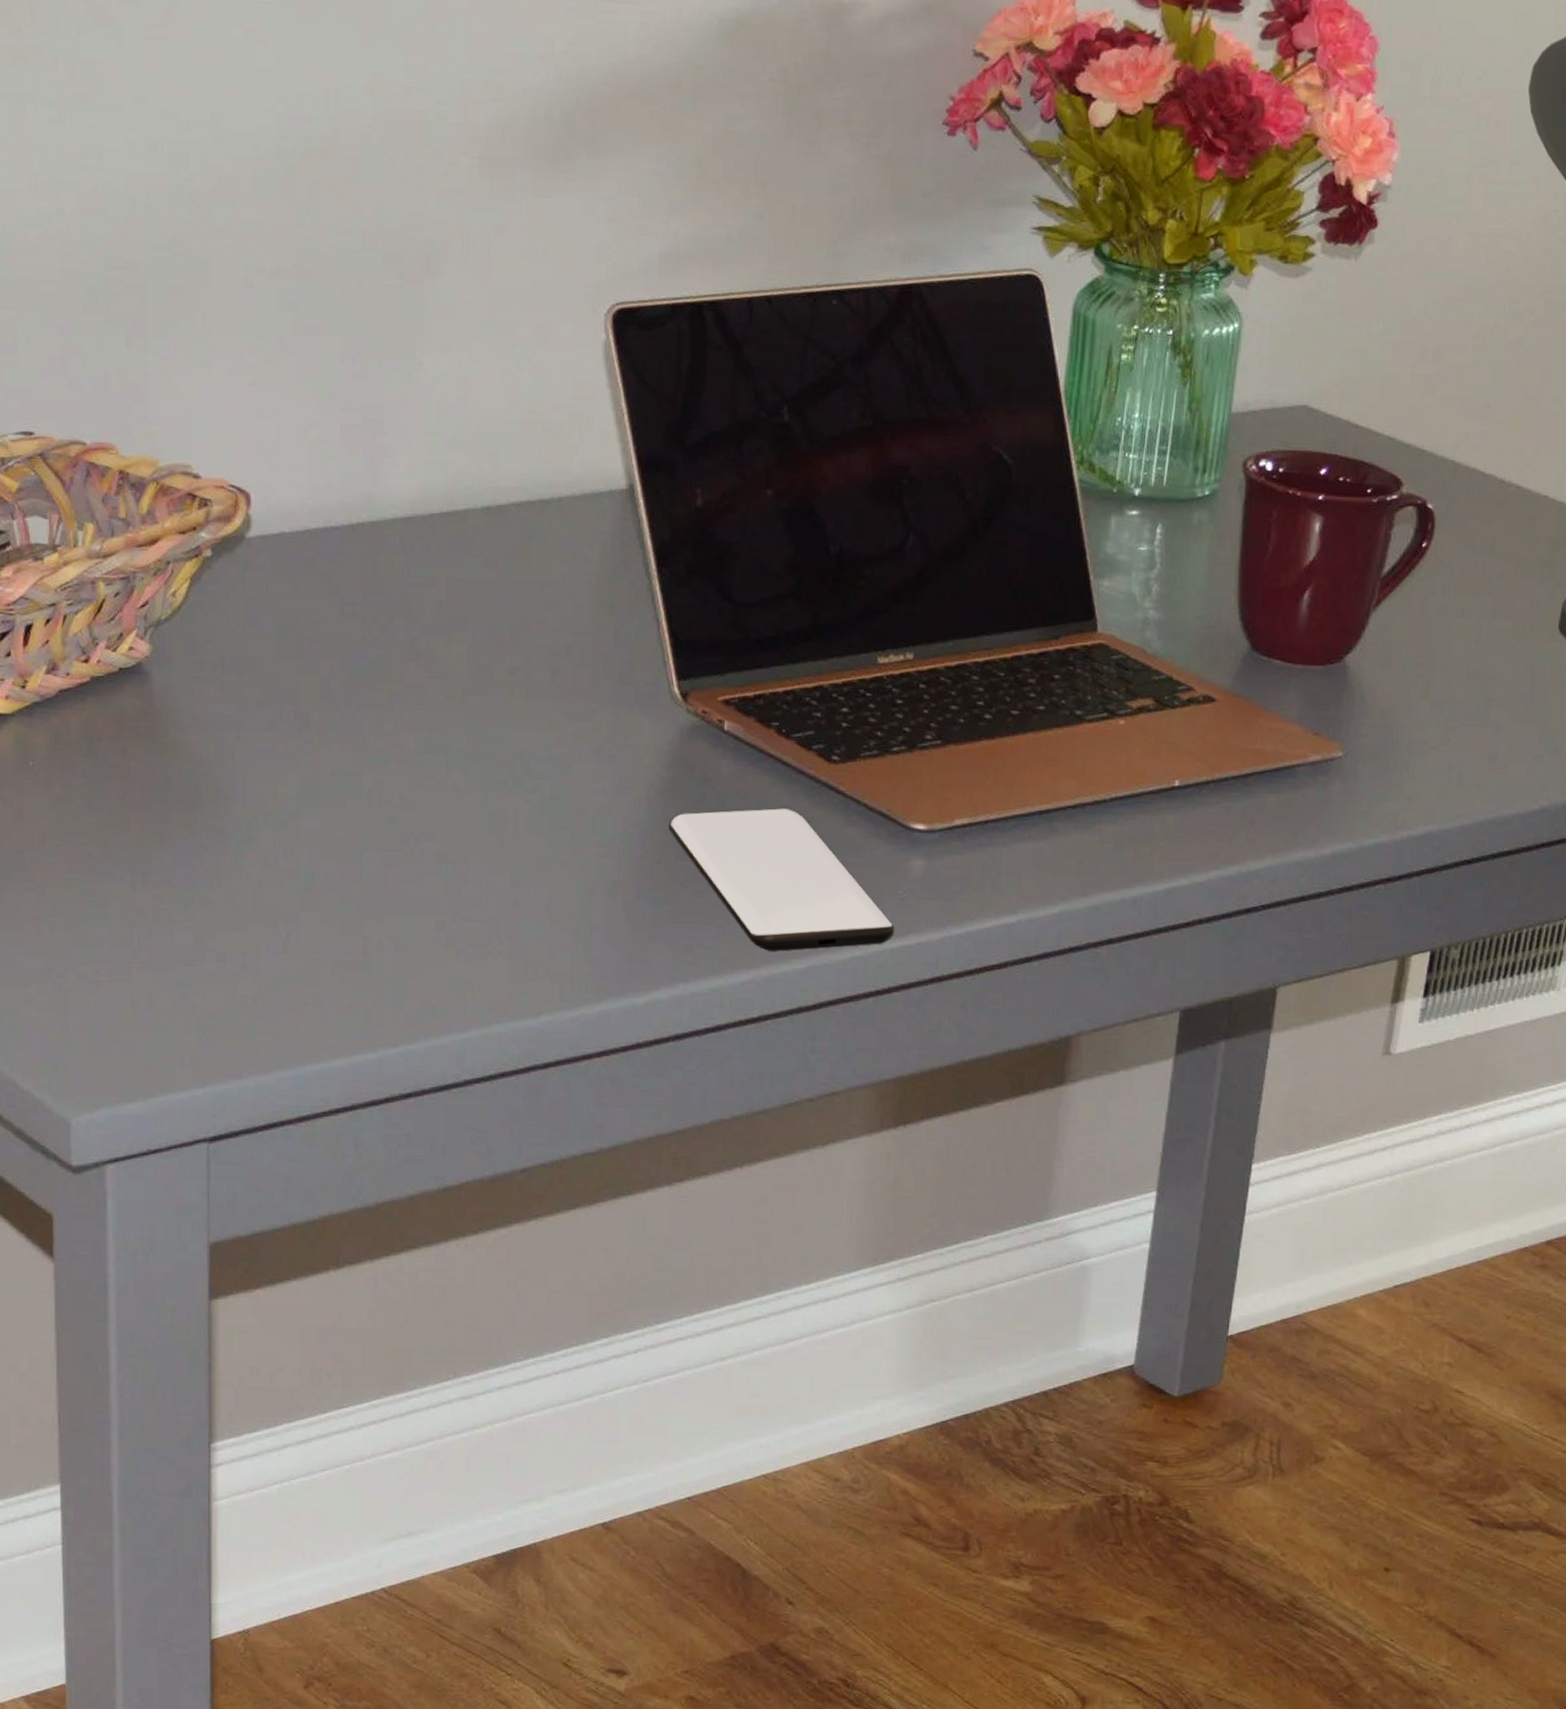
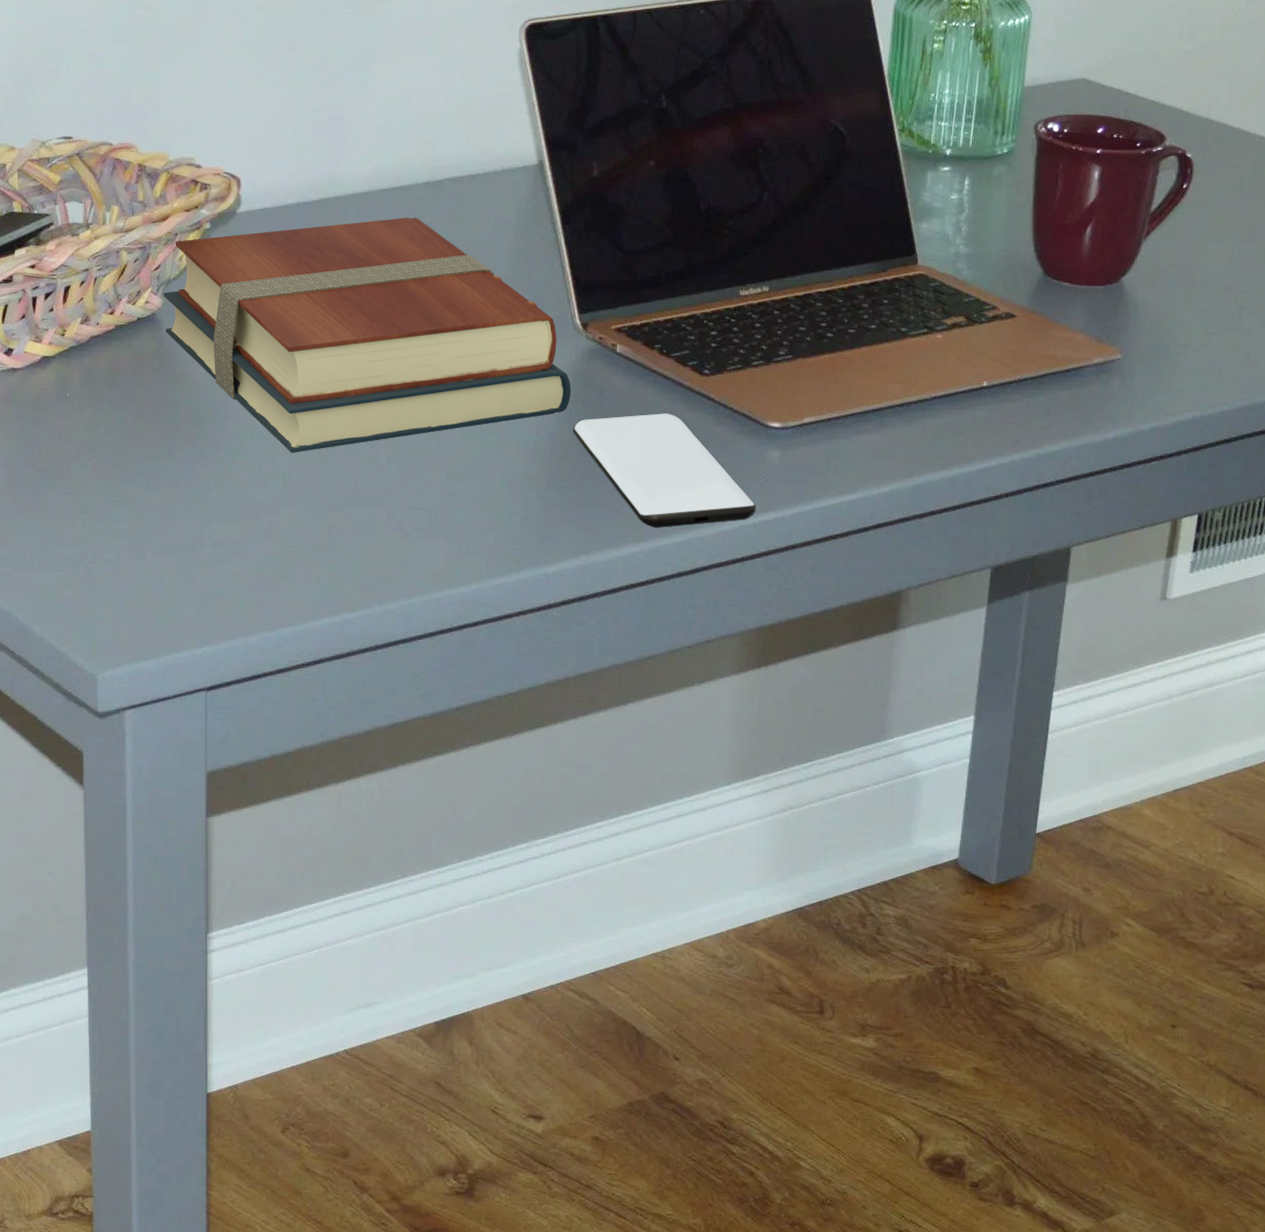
books: none [152,550,667,846] -> present [164,217,571,453]

